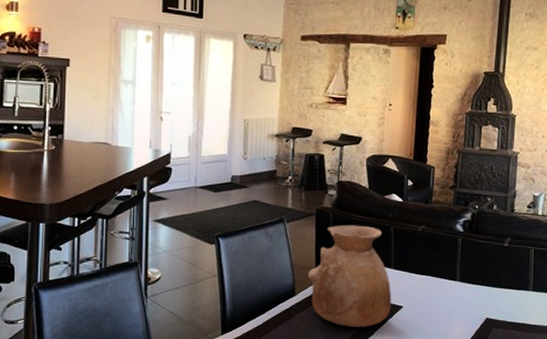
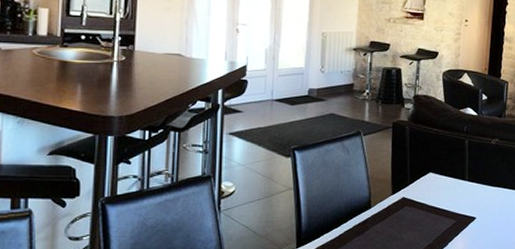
vase: present [308,225,392,327] -> none [383,138,466,238]

